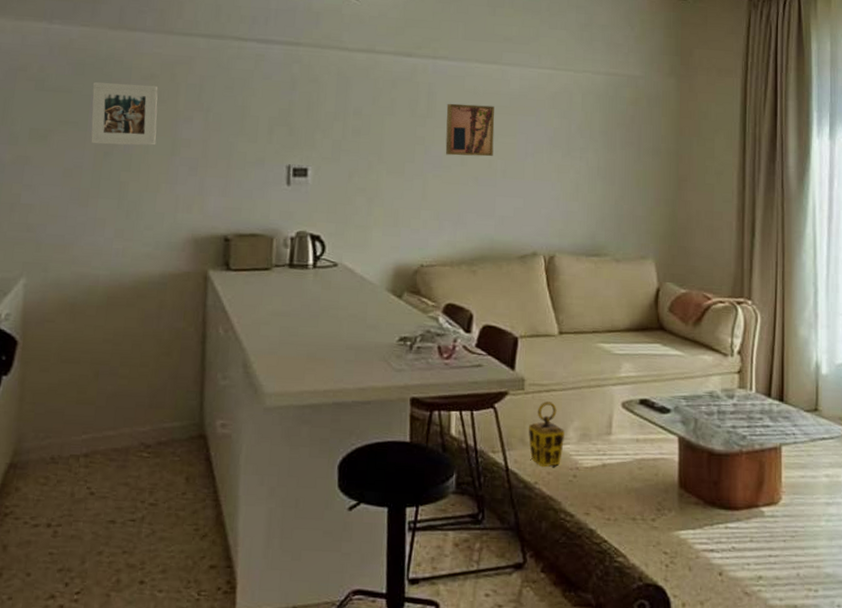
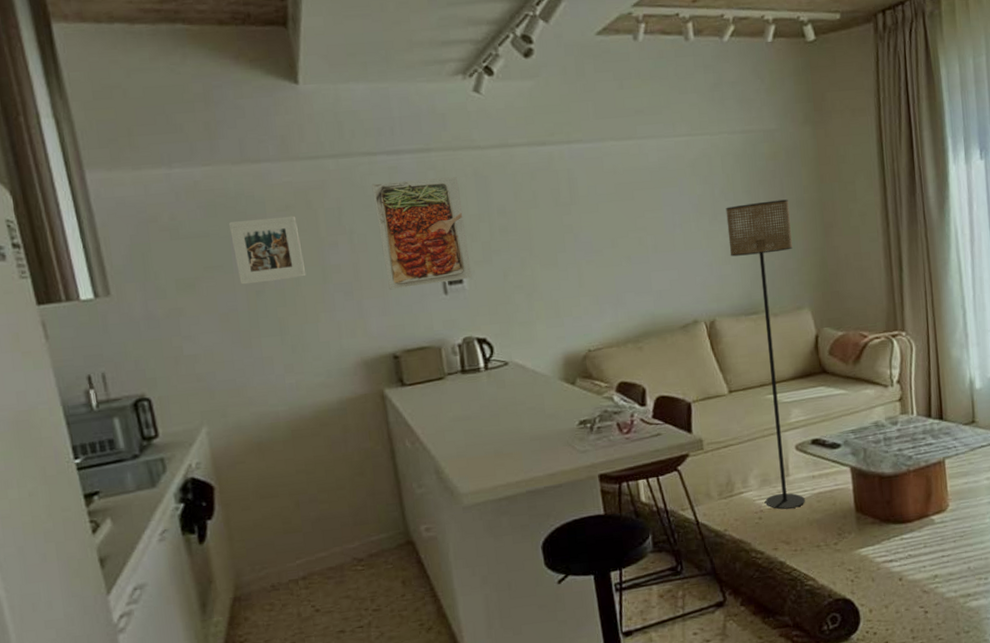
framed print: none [233,67,321,174] -> present [371,177,472,290]
wall art: present [445,103,495,157] -> none [588,183,642,239]
lantern: present [529,401,565,468] -> none [712,455,747,516]
floor lamp: none [578,144,645,471] -> present [725,199,806,509]

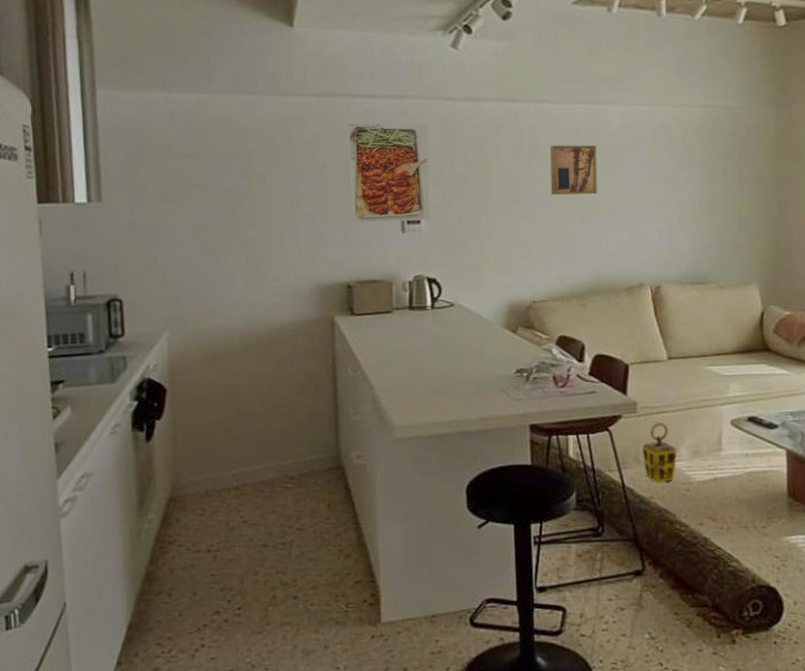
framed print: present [228,215,306,285] -> none [214,145,277,204]
wall art: none [588,183,642,239] -> present [550,145,597,195]
lantern: none [712,455,747,516] -> present [643,422,677,483]
floor lamp: present [725,199,806,509] -> none [682,175,746,484]

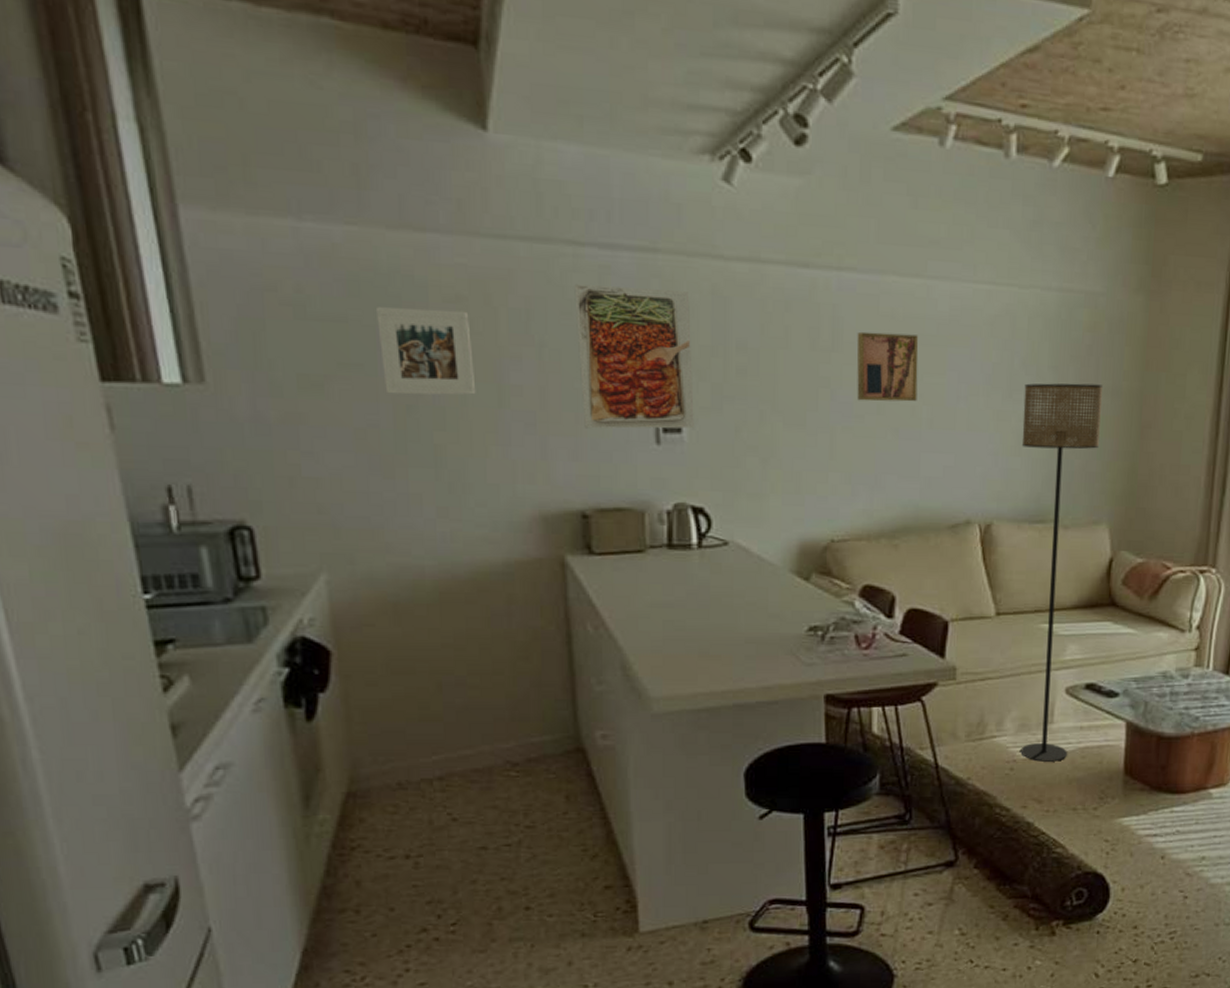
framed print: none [214,145,277,204] -> present [375,307,476,396]
lantern: present [643,422,677,483] -> none [961,690,1001,762]
floor lamp: none [682,175,746,484] -> present [1020,383,1104,762]

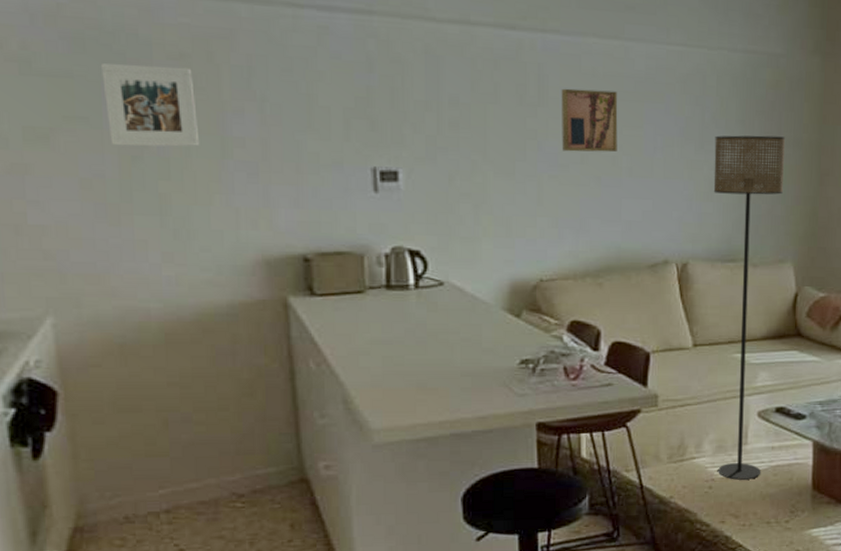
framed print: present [574,284,694,429] -> none [294,43,410,178]

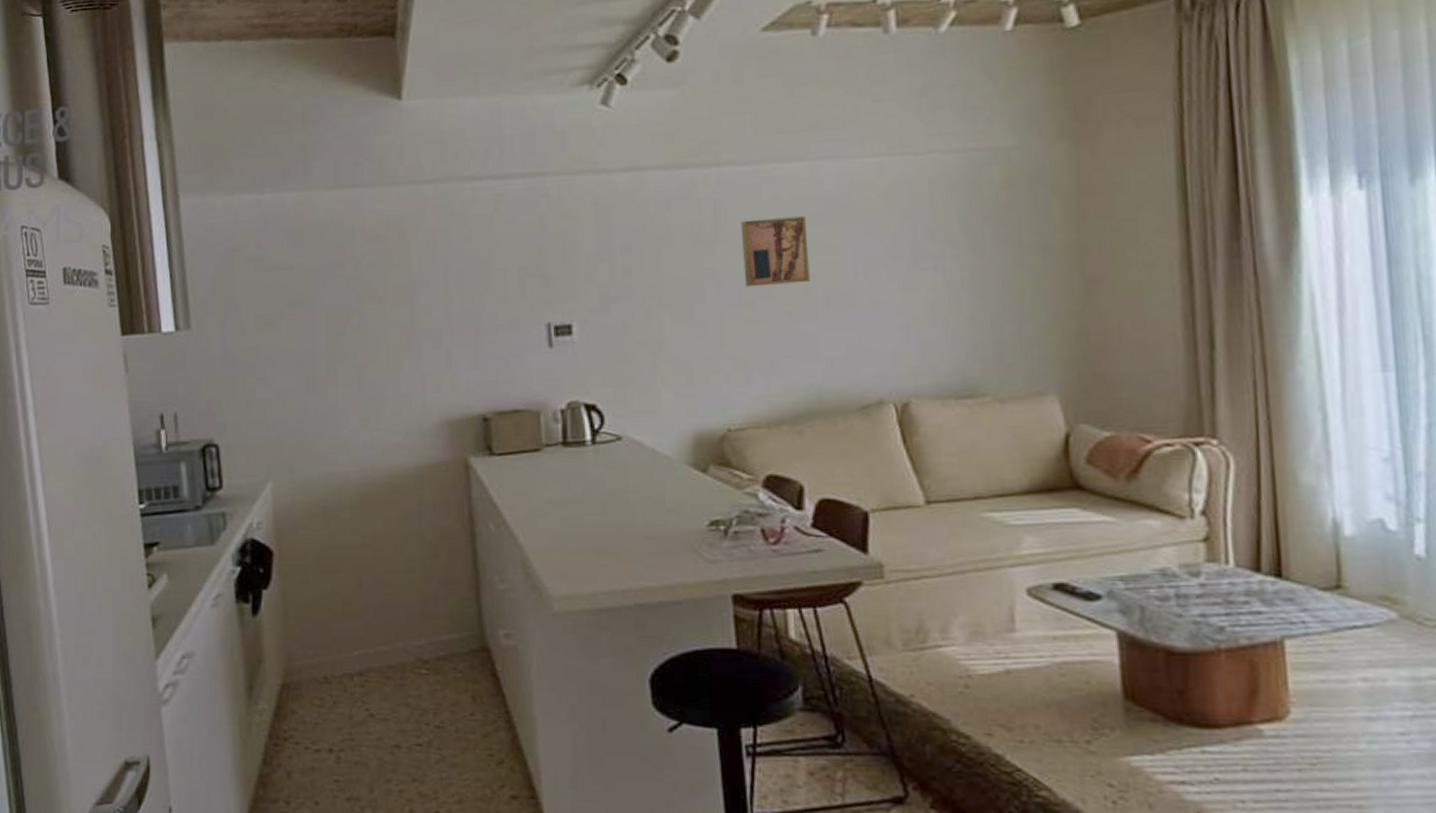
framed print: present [100,63,200,147] -> none [314,248,392,324]
floor lamp: present [713,135,786,480] -> none [932,242,1041,679]

